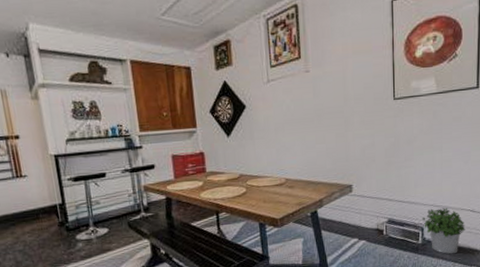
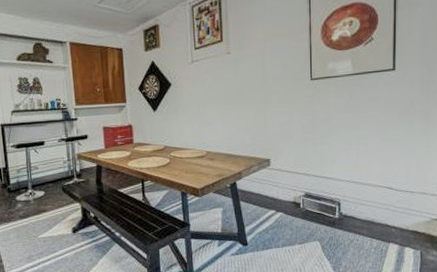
potted plant: present [422,208,465,255] -> none [338,184,383,230]

